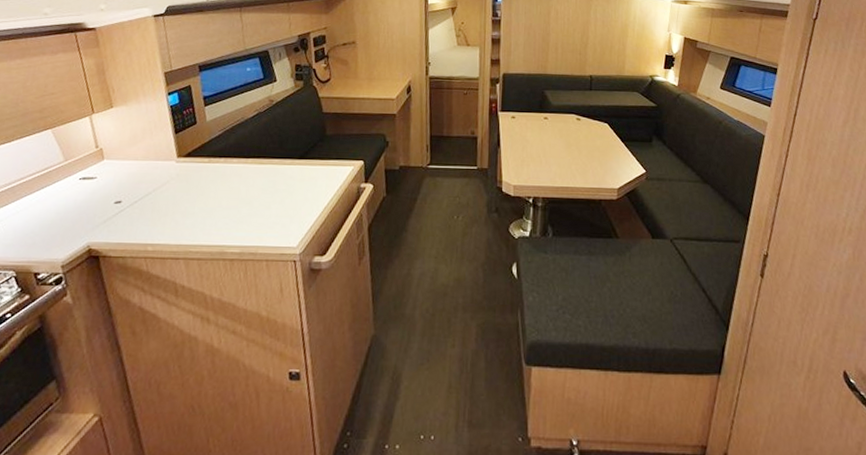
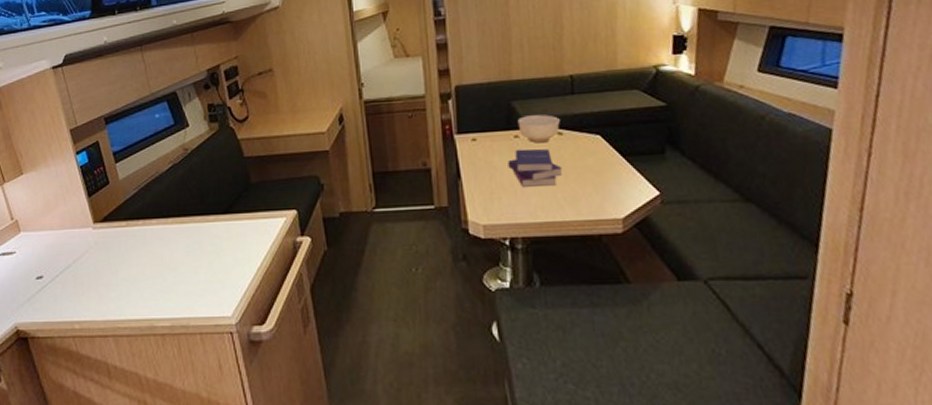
book: none [537,128,578,159] -> present [508,148,563,188]
bowl: none [548,103,579,125] -> present [517,114,560,143]

